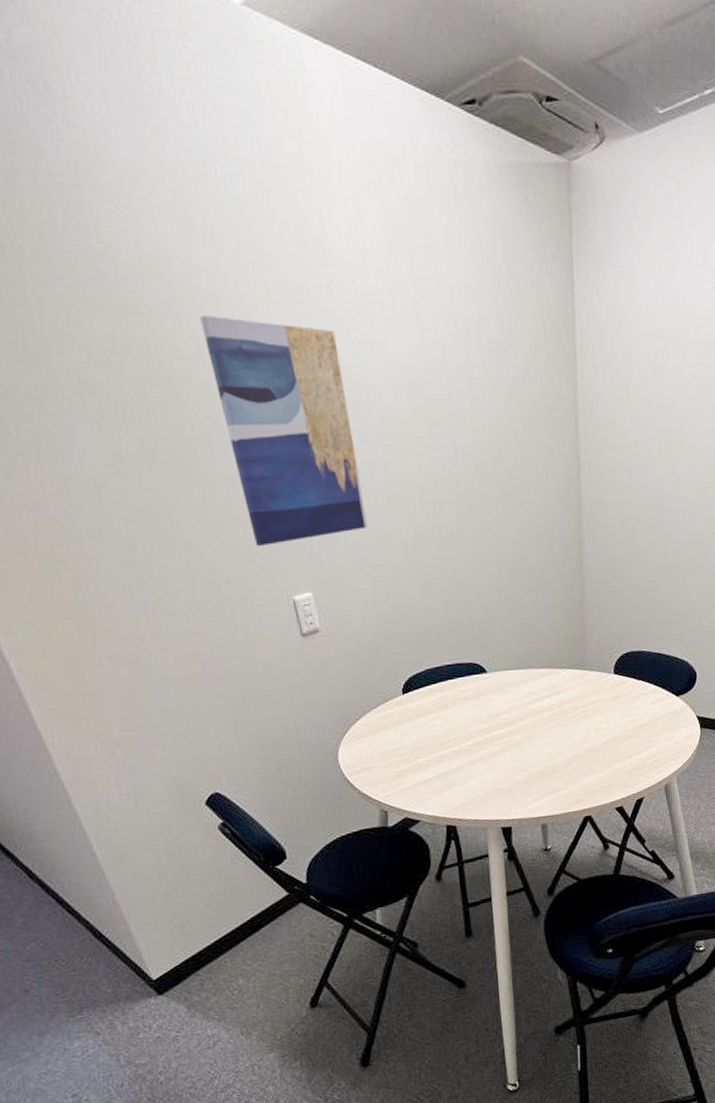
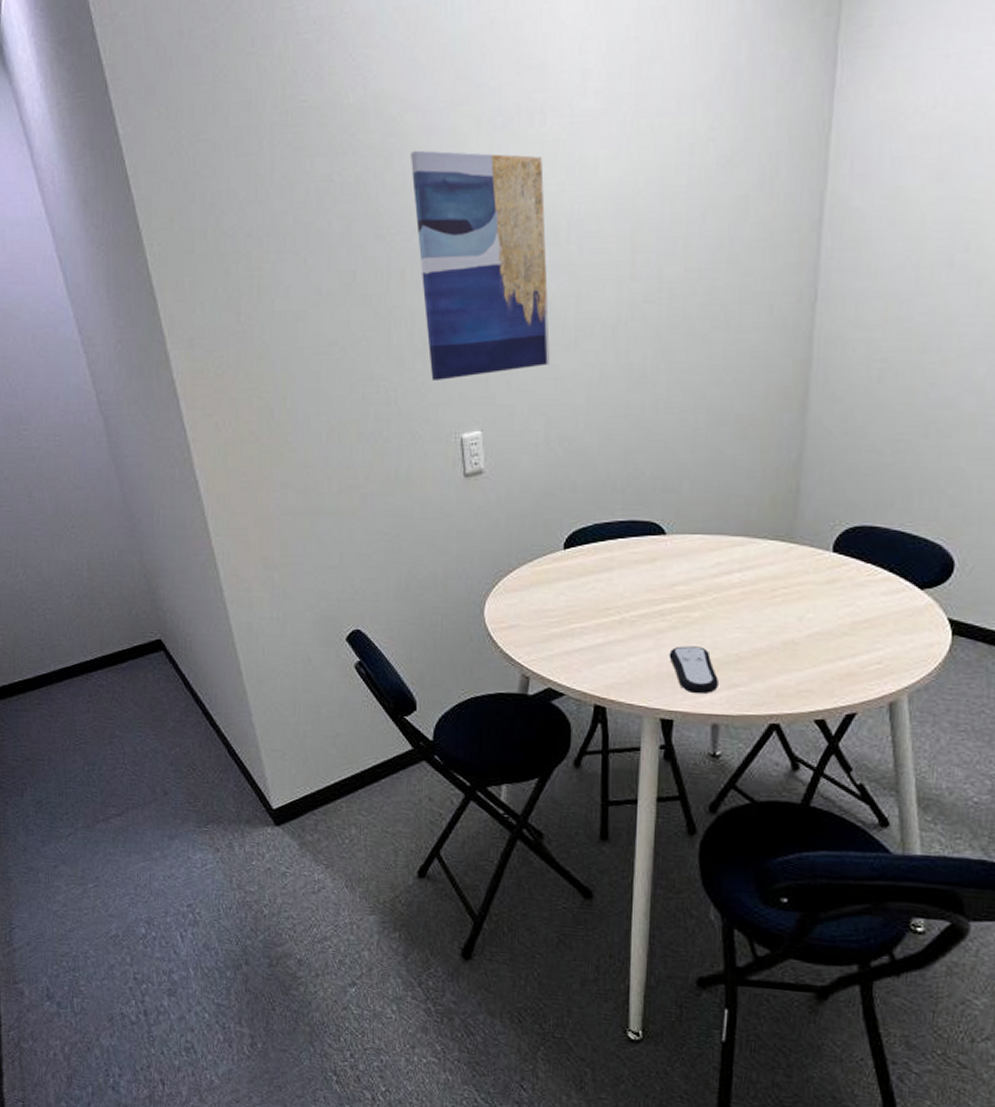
remote control: none [501,763,543,803] -> present [669,646,718,694]

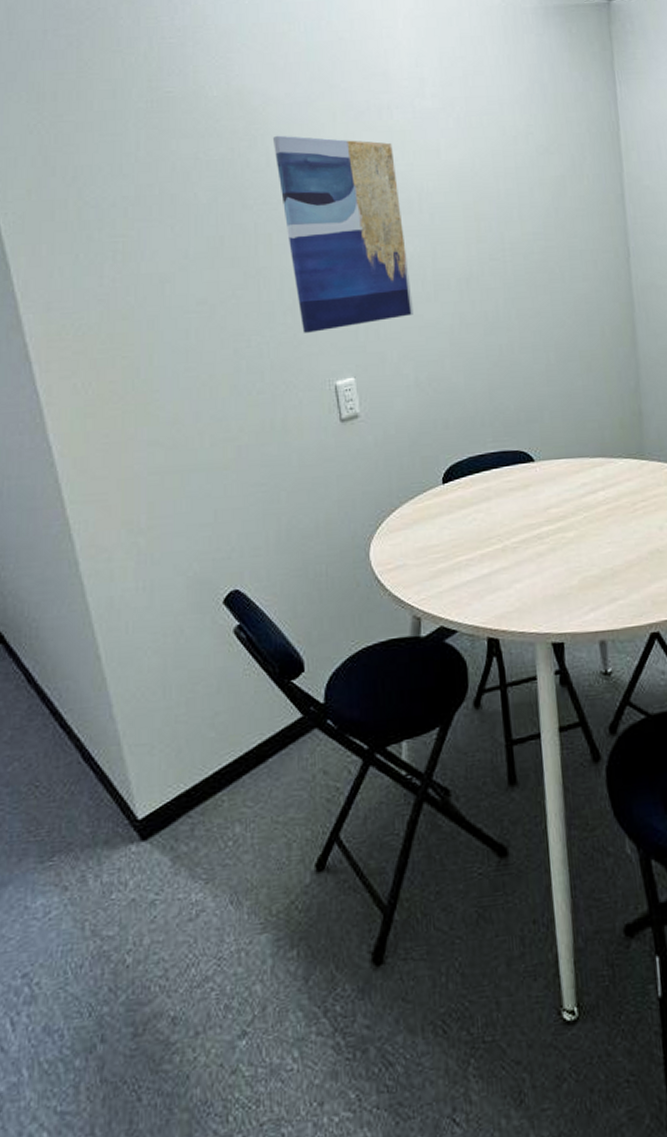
remote control: present [669,646,718,694] -> none [551,565,600,613]

